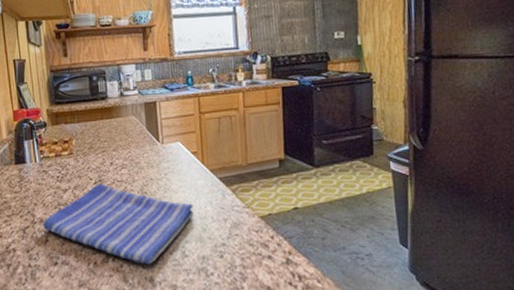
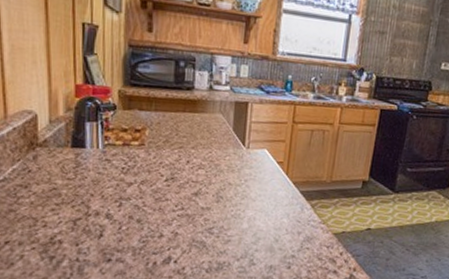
dish towel: present [43,183,194,265] -> none [98,180,269,269]

